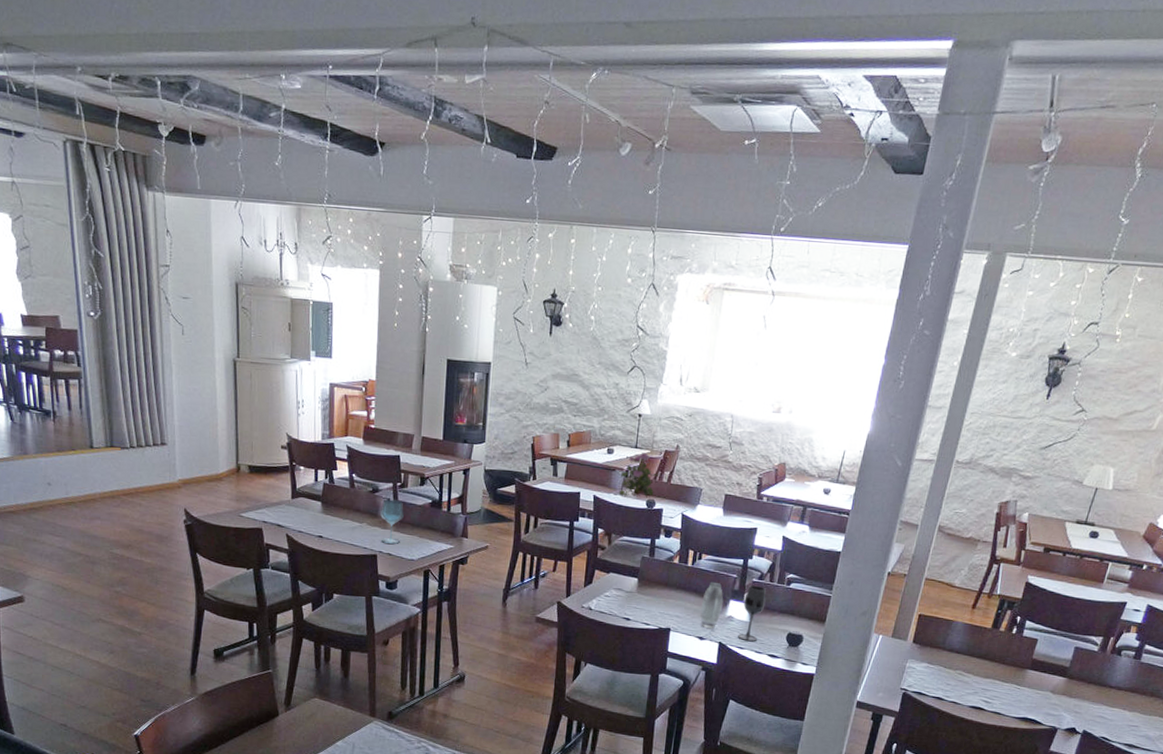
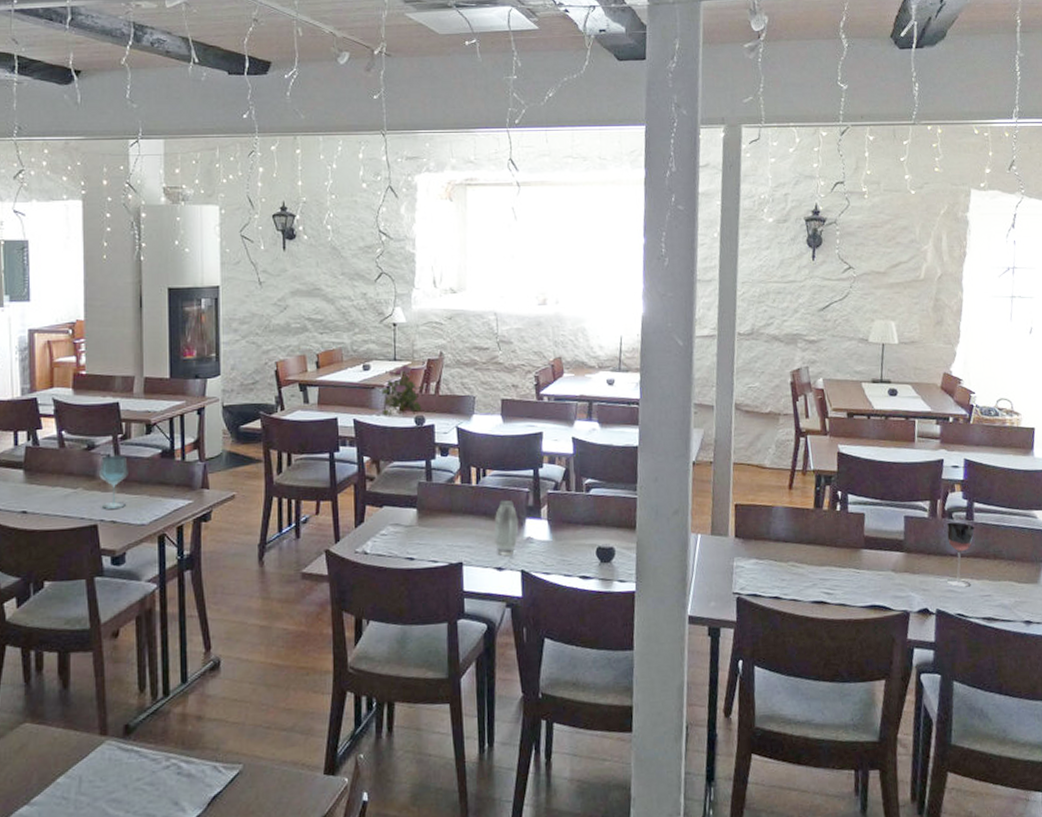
wine glass: present [738,586,767,642] -> none [541,498,566,565]
wineglass: none [1099,658,1140,716] -> present [946,521,975,588]

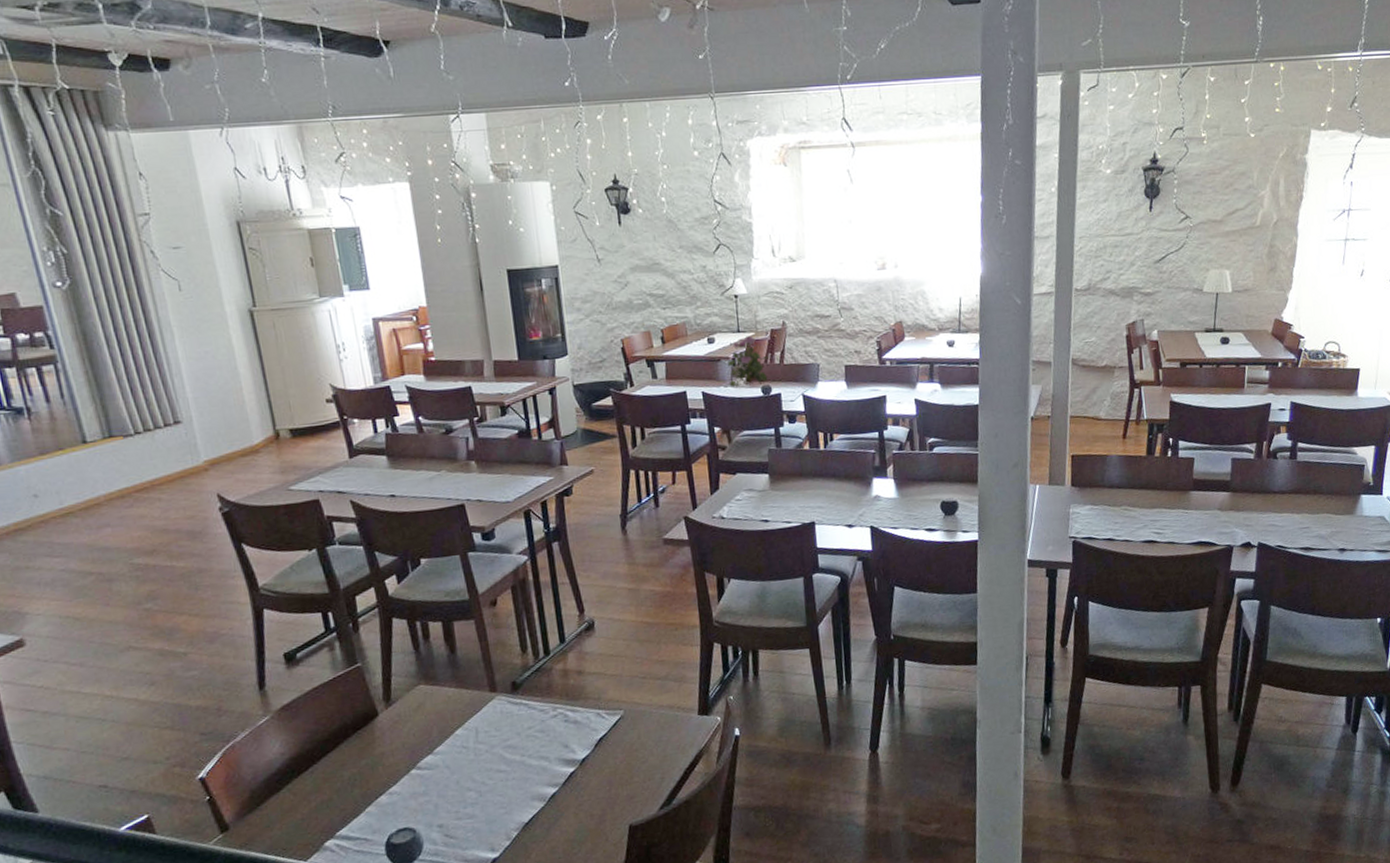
wine glass: present [99,455,128,510] -> none [459,437,489,490]
vase: present [493,499,519,556] -> none [842,461,867,514]
wineglass: present [946,521,975,588] -> none [1268,461,1297,522]

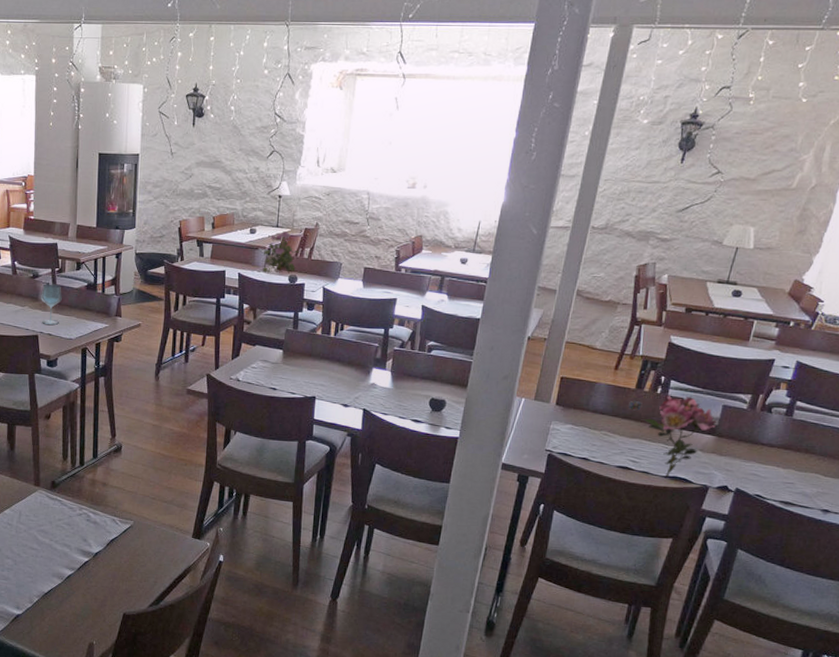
wine glass: none [459,437,489,490] -> present [41,284,62,326]
flower bouquet: none [1143,455,1229,544] -> present [628,395,716,478]

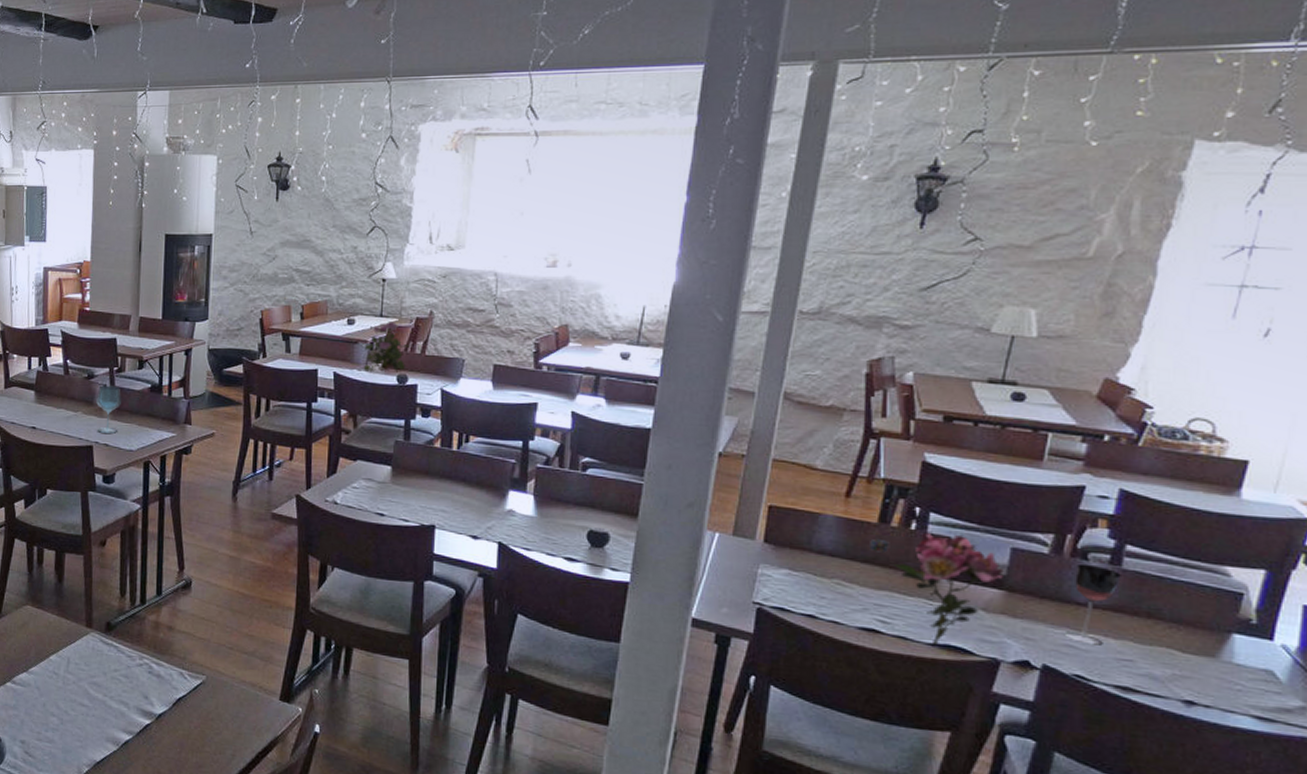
wineglass: none [751,415,792,473] -> present [1064,563,1121,646]

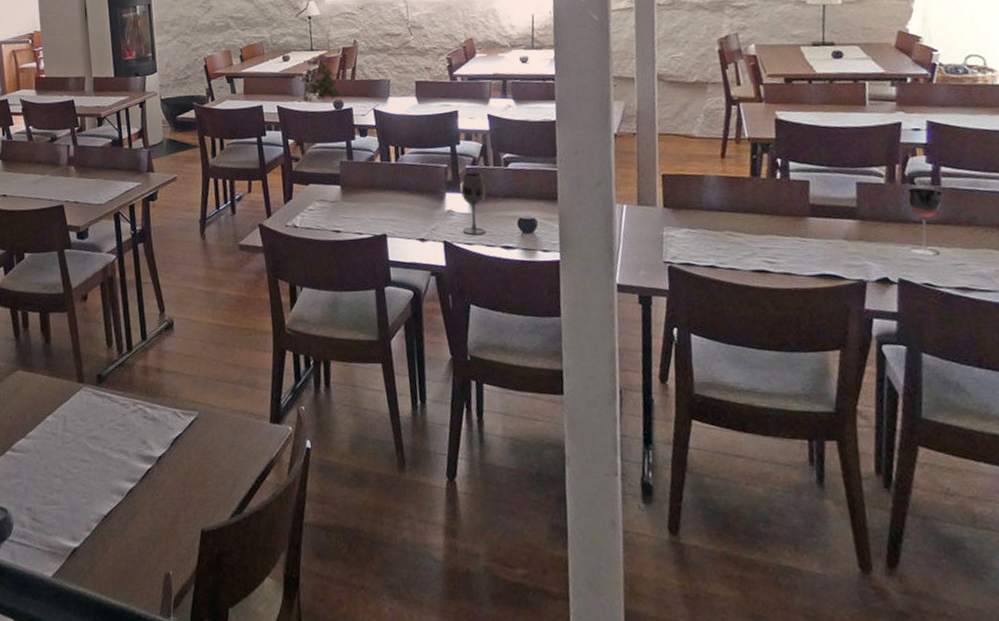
wine glass: present [96,385,121,434] -> none [62,145,86,192]
wine glass: none [522,472,556,542] -> present [461,172,486,236]
flower bouquet: present [870,532,1003,646] -> none [747,178,855,277]

